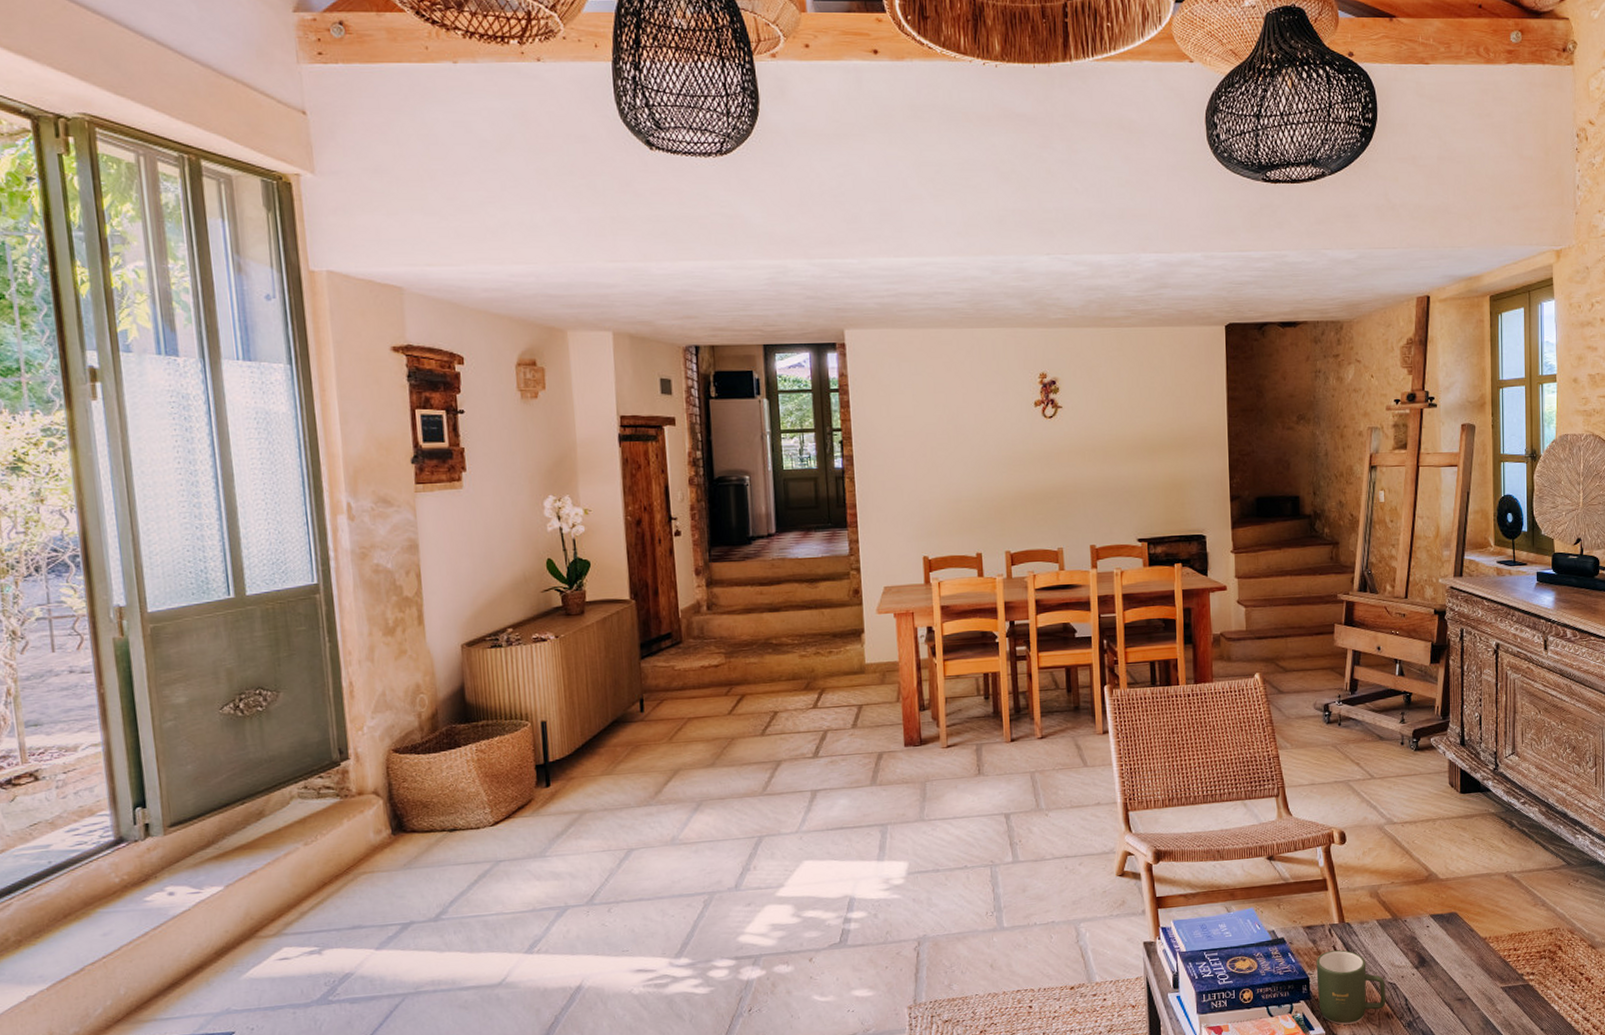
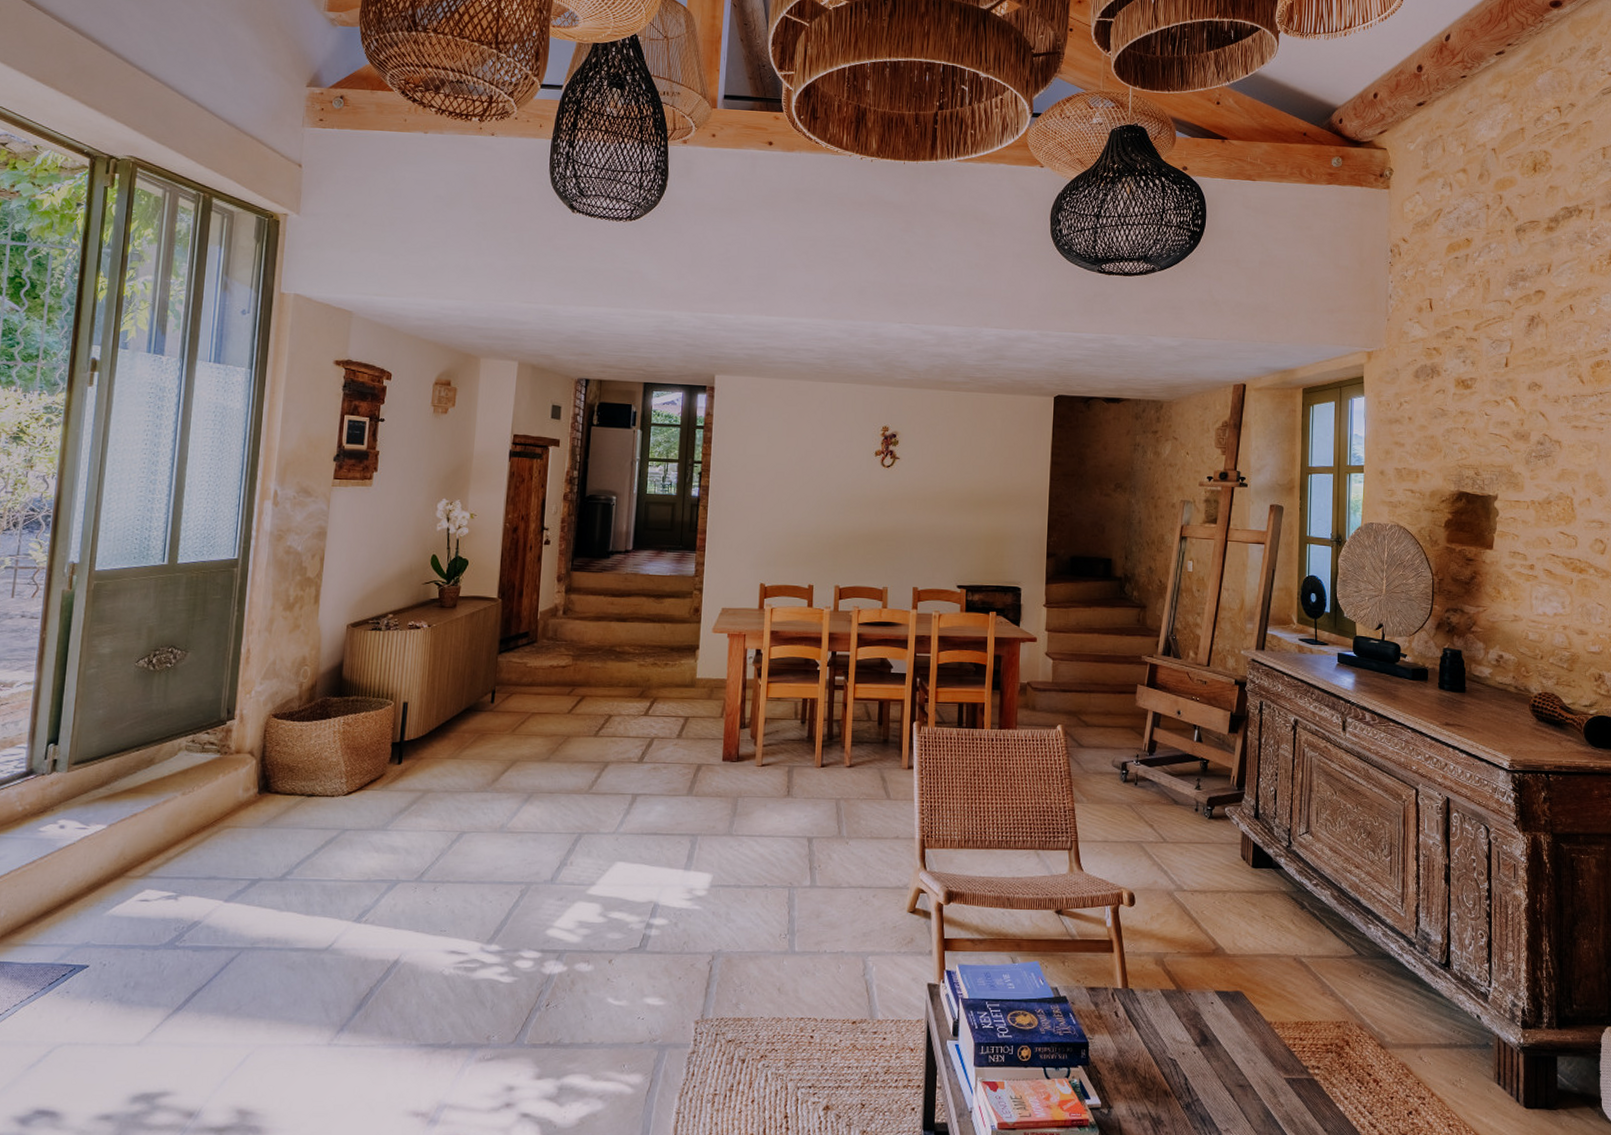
mug: present [1316,950,1386,1025] -> none [1096,1016,1166,1097]

